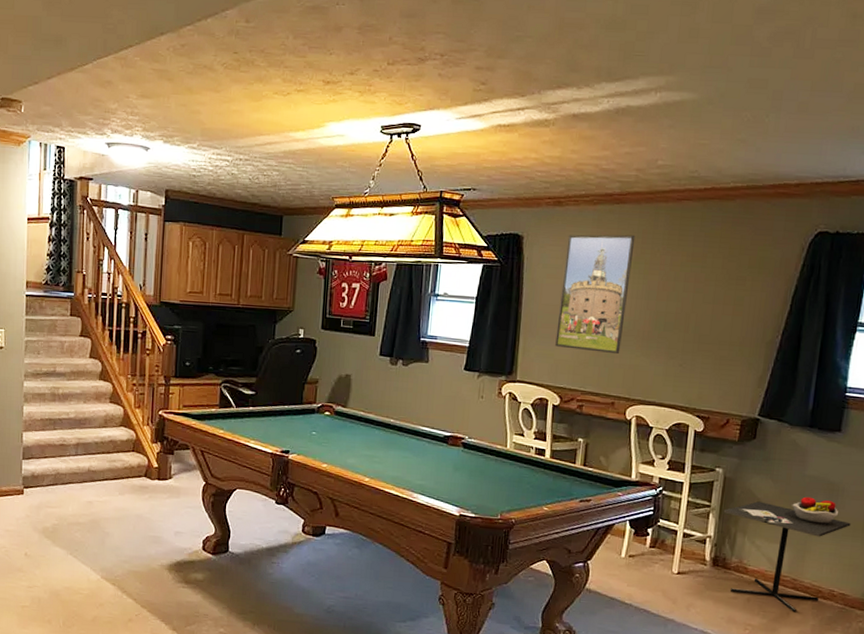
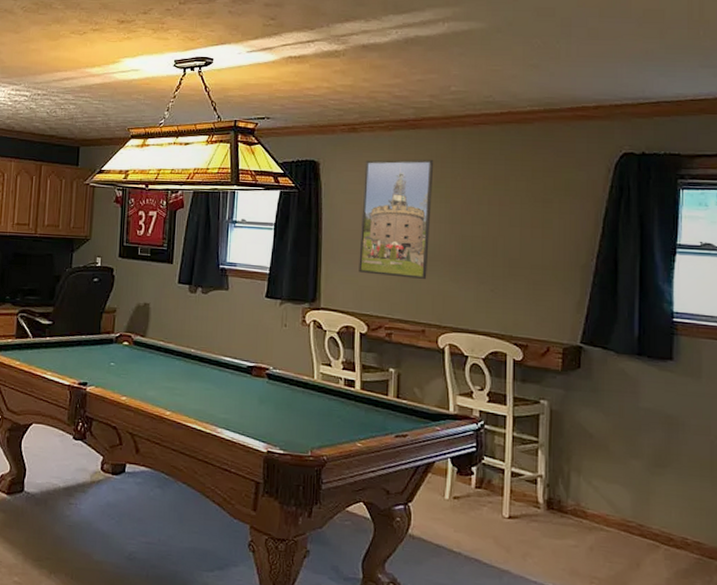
kitchen table: present [723,496,851,613] -> none [553,431,697,564]

